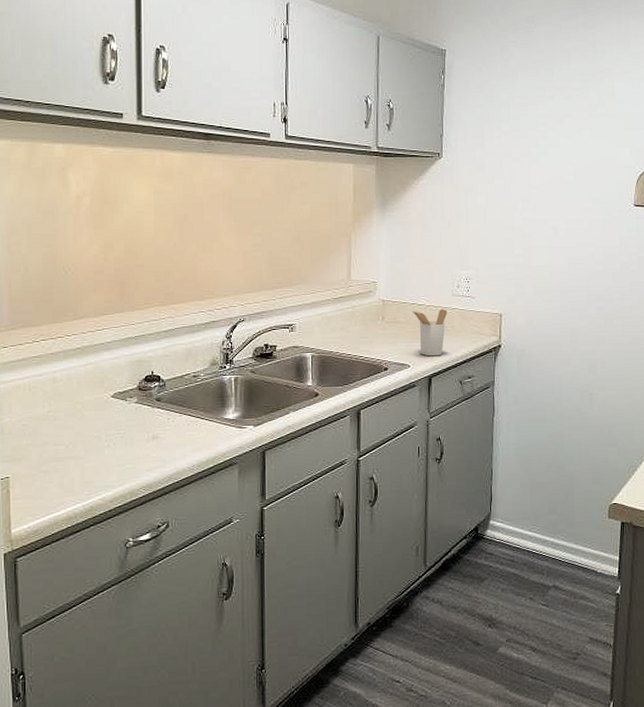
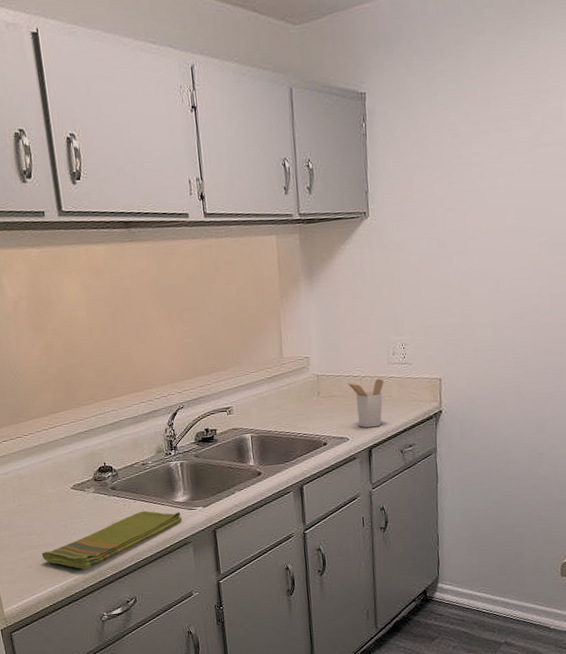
dish towel: none [66,426,230,488] -> present [41,510,182,570]

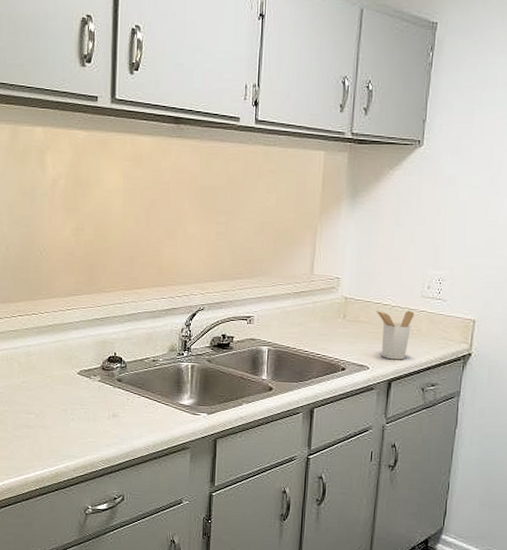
dish towel: present [41,510,182,570] -> none [36,407,184,459]

